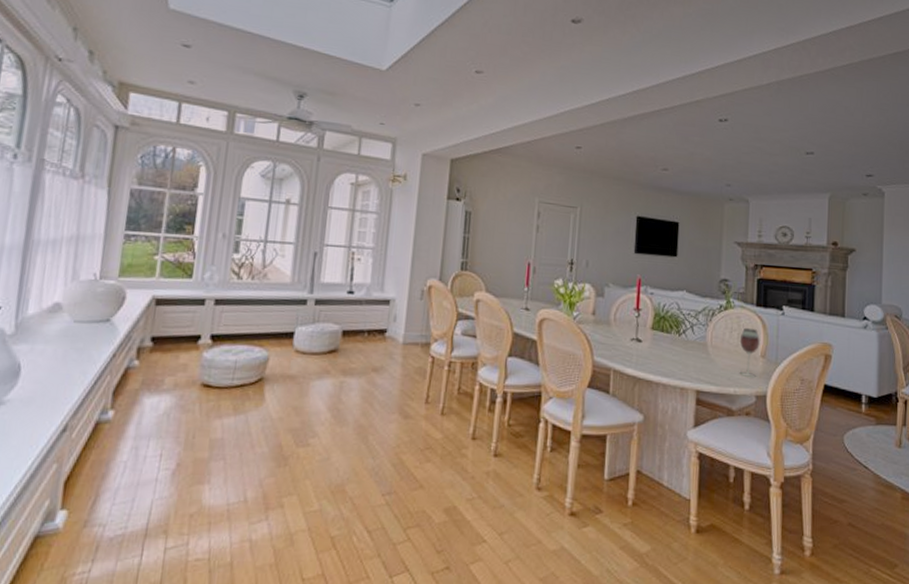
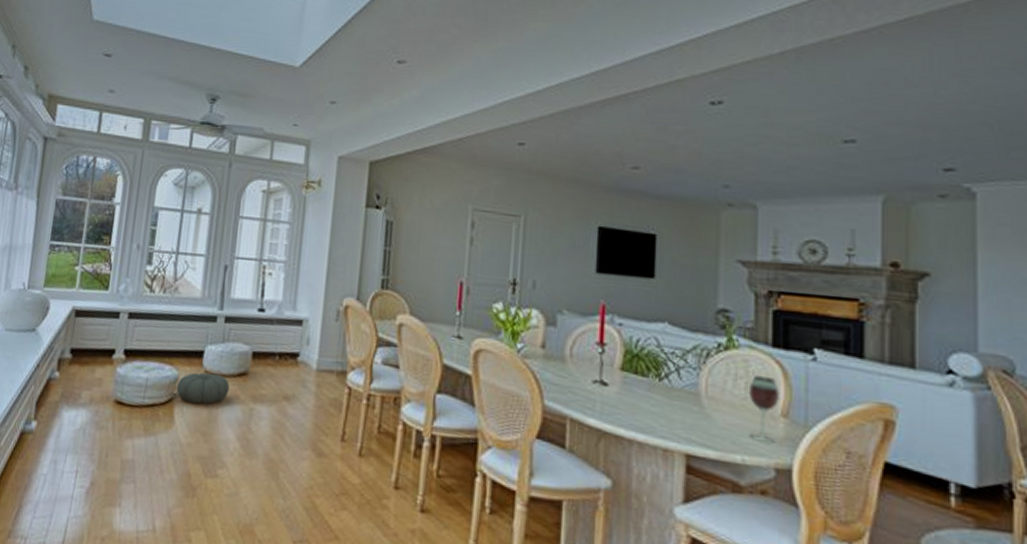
pouf: none [266,351,320,381] -> present [176,372,230,405]

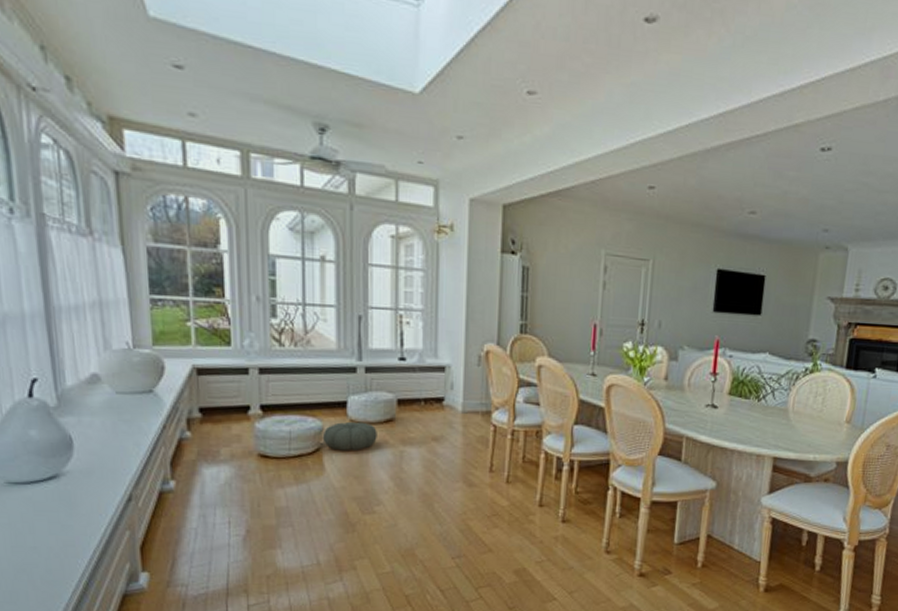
wineglass: present [748,374,779,445] -> none [820,391,847,445]

